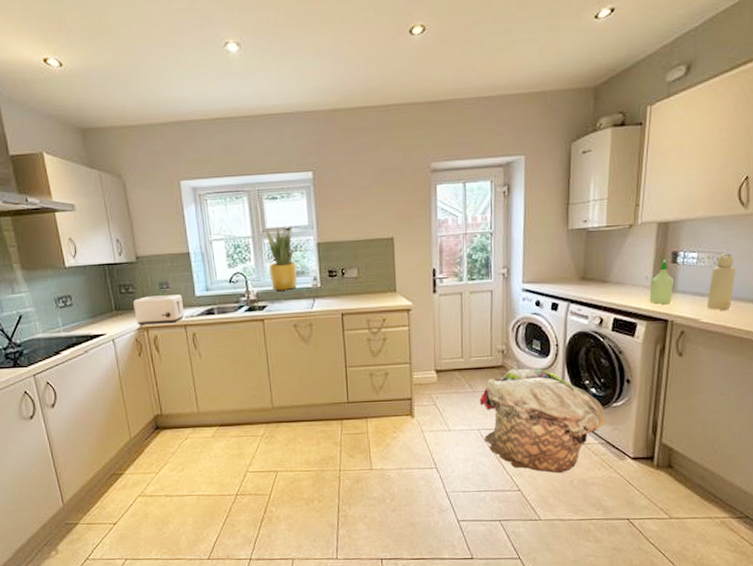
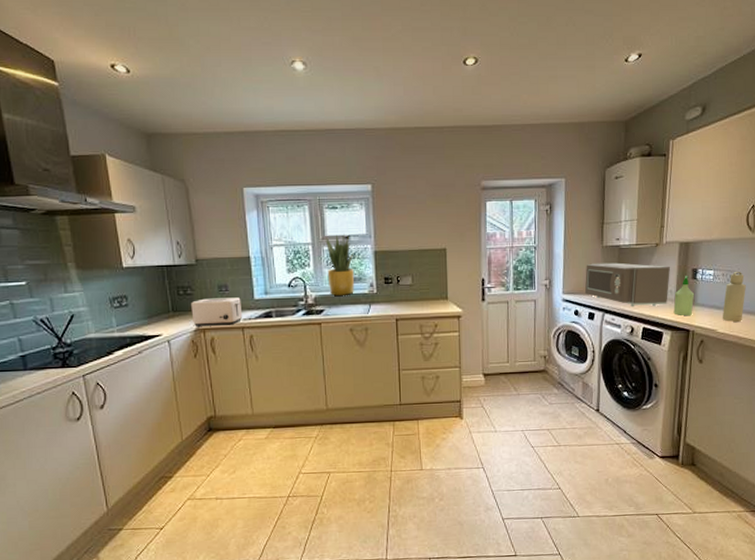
laundry basket: present [479,368,606,474] -> none [523,373,637,472]
microwave: none [547,247,646,296] -> present [584,262,670,307]

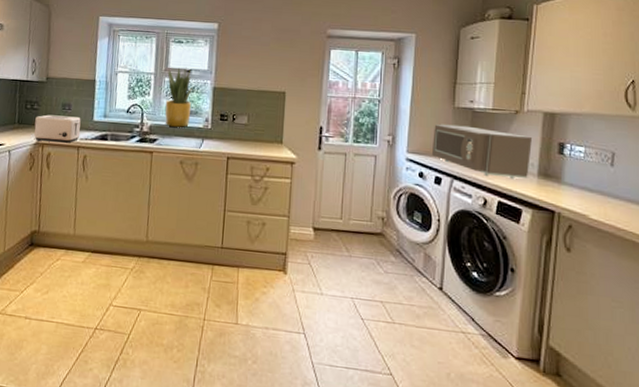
spray bottle: present [673,276,695,316] -> none [535,150,561,195]
bottle: present [722,271,746,322] -> none [595,151,625,210]

